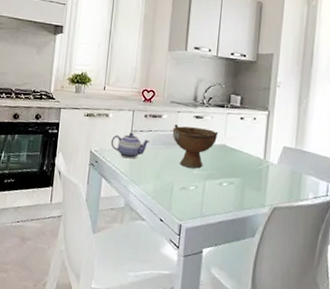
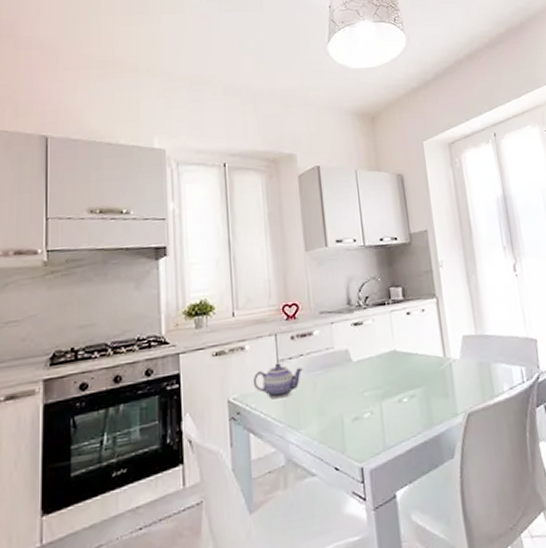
bowl: present [172,124,219,169] -> none [328,335,385,391]

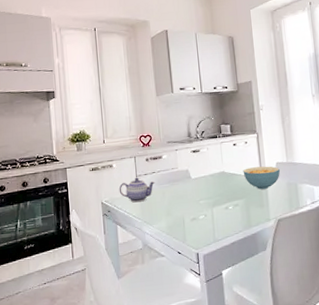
cereal bowl: none [420,340,468,373] -> present [243,166,280,190]

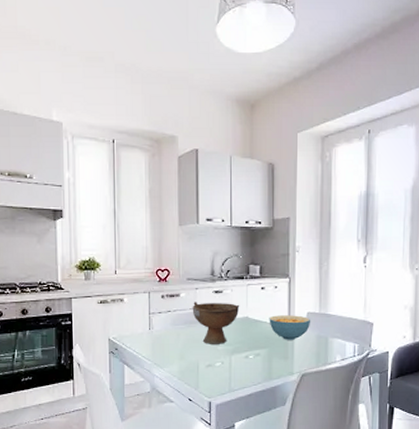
teapot: present [119,177,156,203] -> none [129,315,171,342]
bowl: none [174,160,216,200] -> present [192,302,240,344]

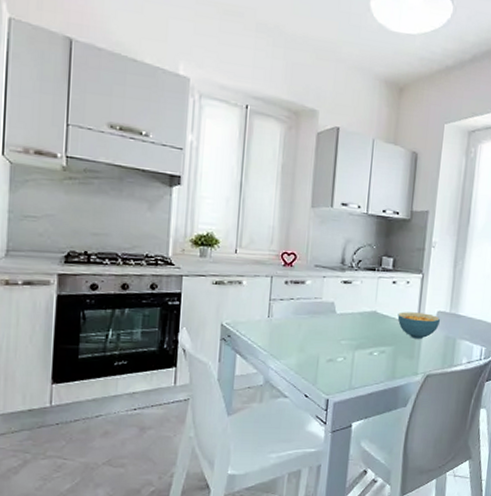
bowl: present [192,302,240,344] -> none [317,291,369,338]

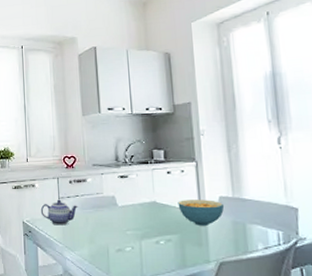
teapot: none [245,301,292,331] -> present [40,199,79,226]

